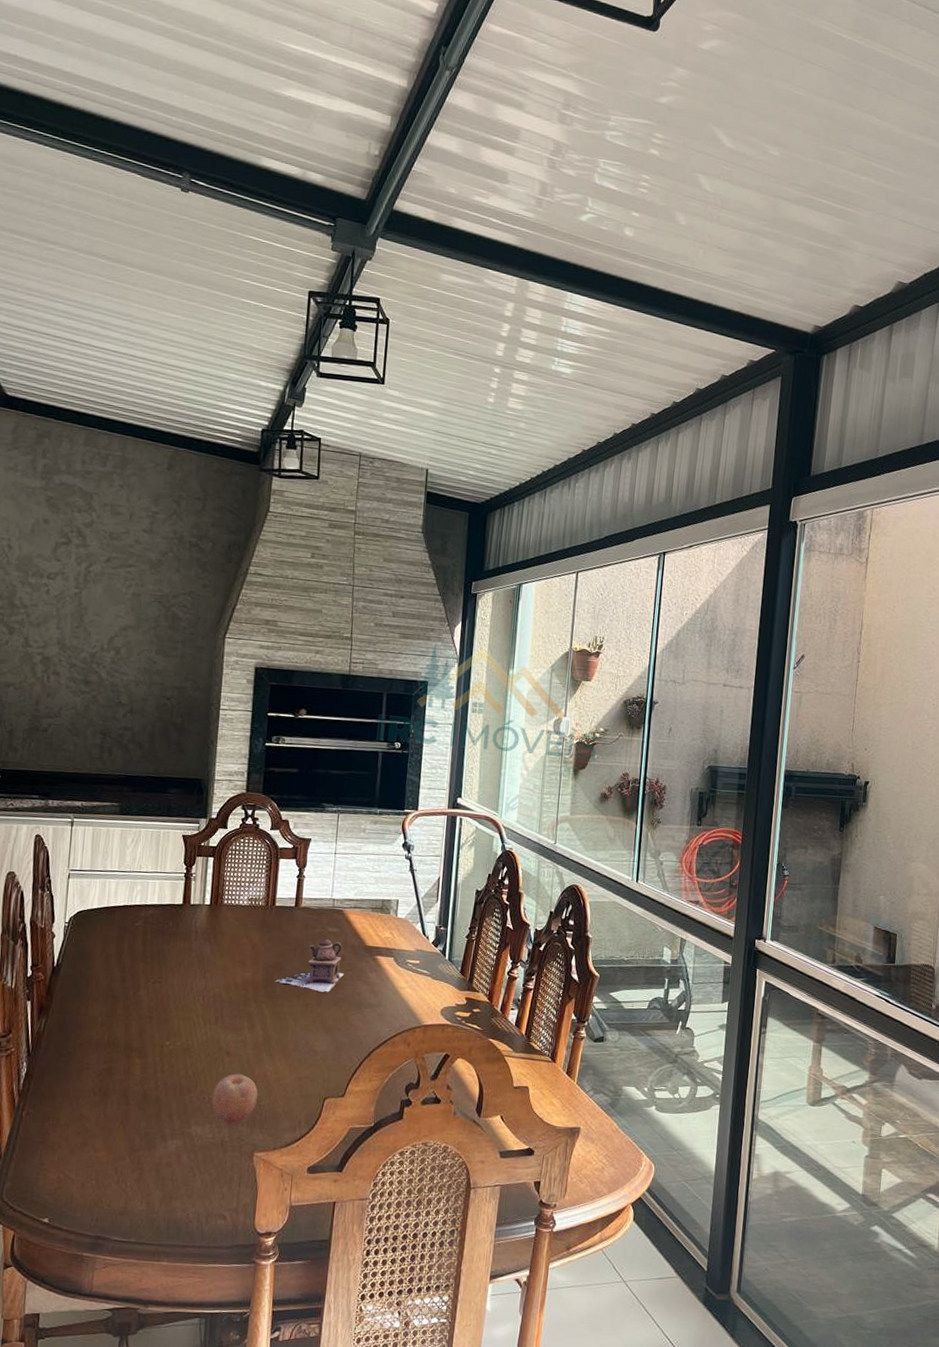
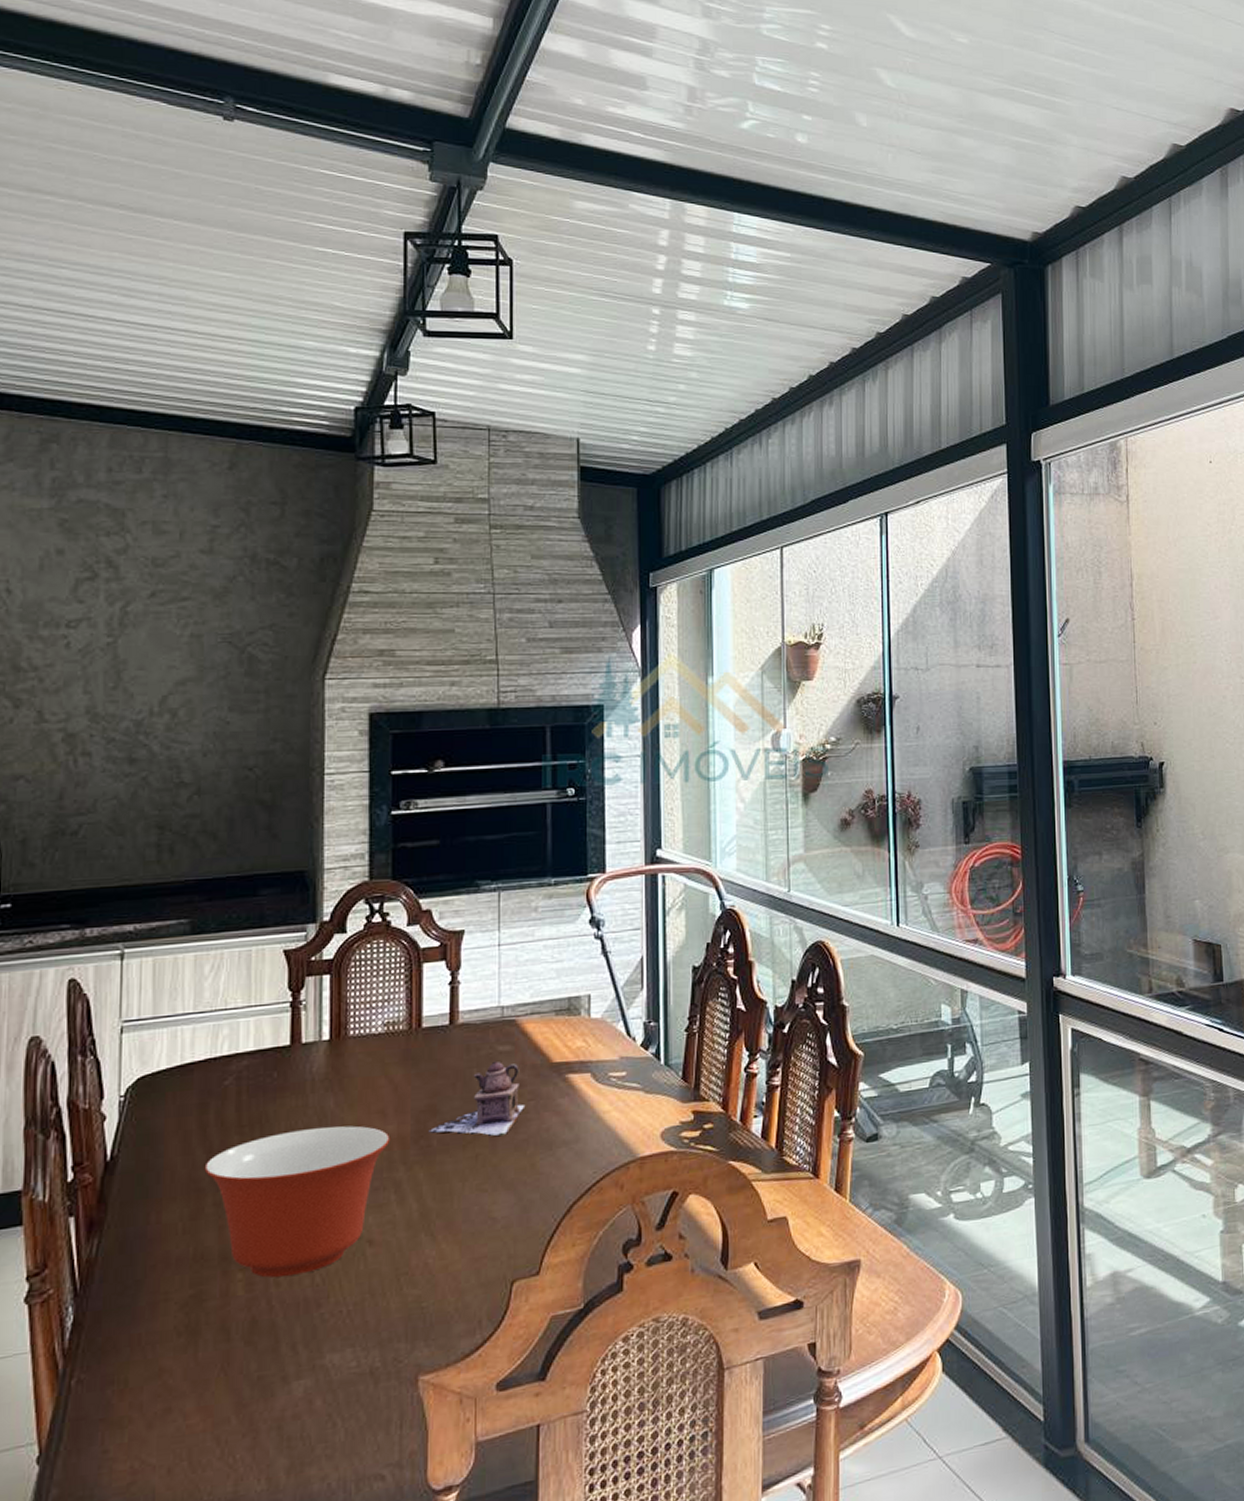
mixing bowl: none [118,965,247,1067] -> present [204,1125,390,1278]
fruit: present [212,1073,258,1124] -> none [353,1268,418,1342]

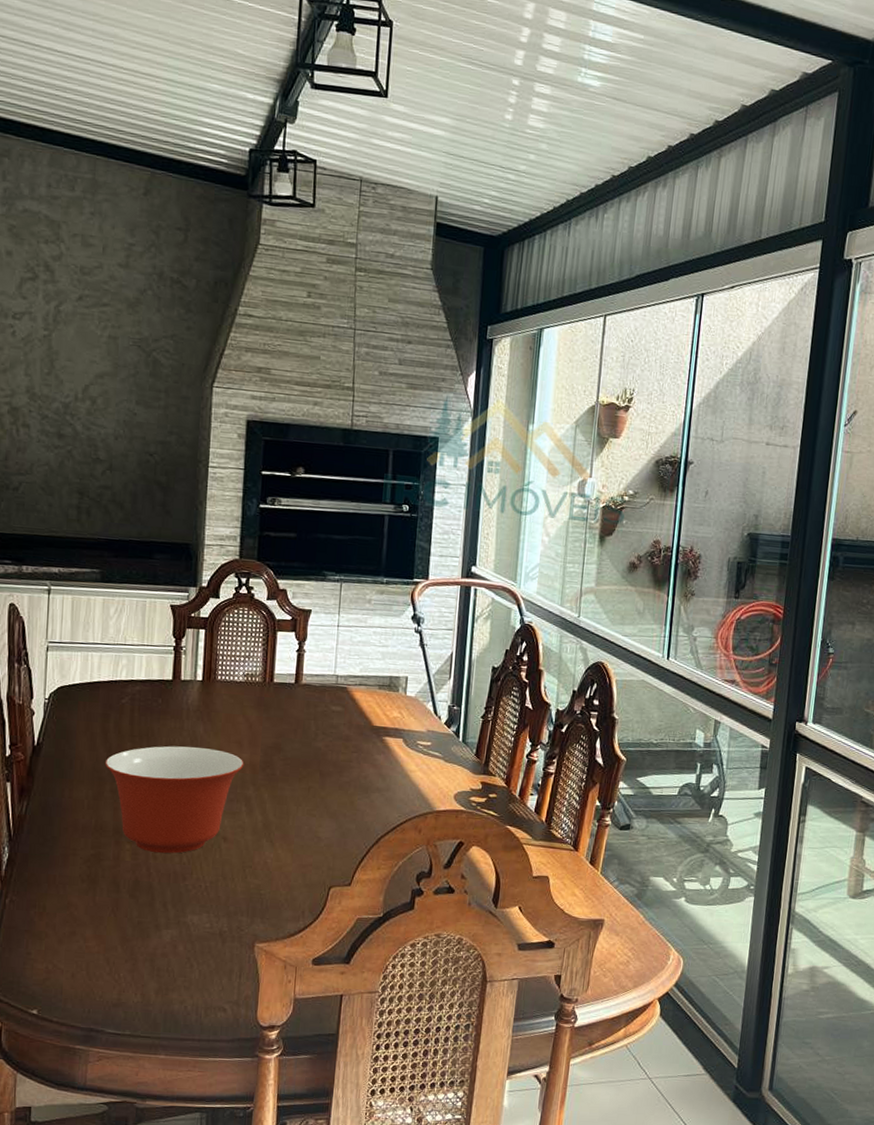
teapot: present [428,1060,526,1137] -> none [273,717,350,777]

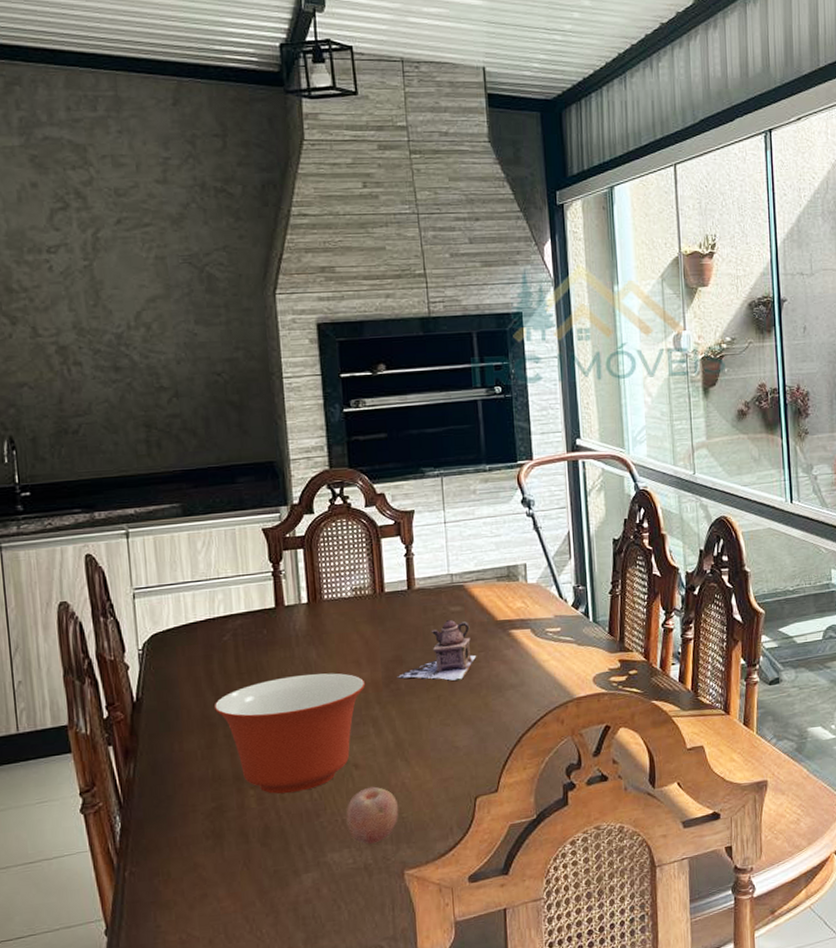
fruit: none [209,860,258,913] -> present [346,786,399,844]
teapot: none [273,717,350,777] -> present [397,619,477,681]

